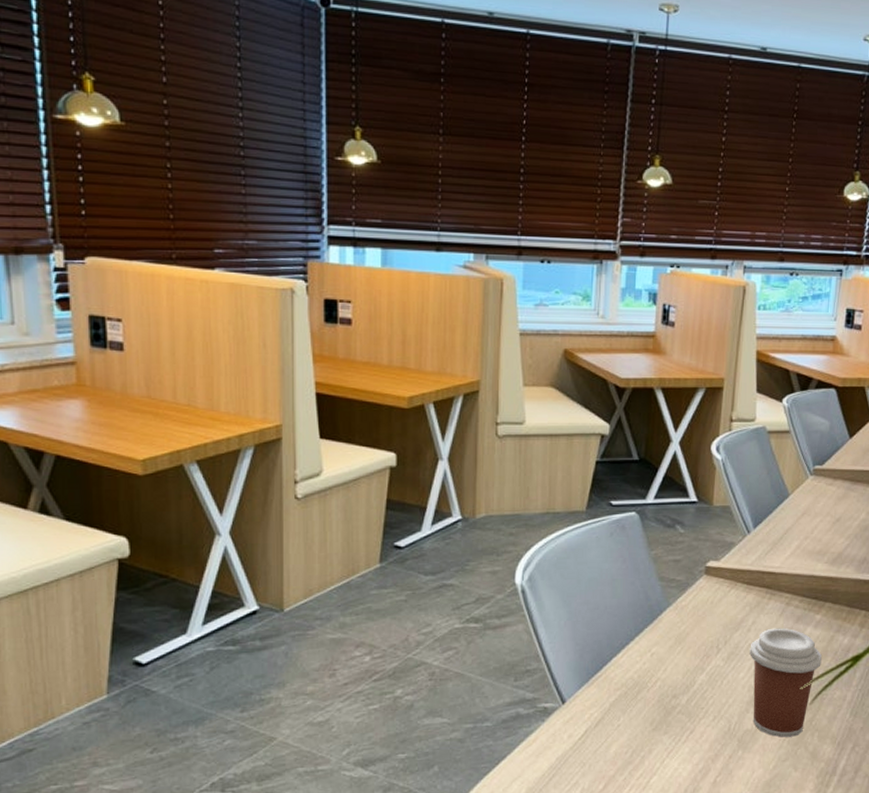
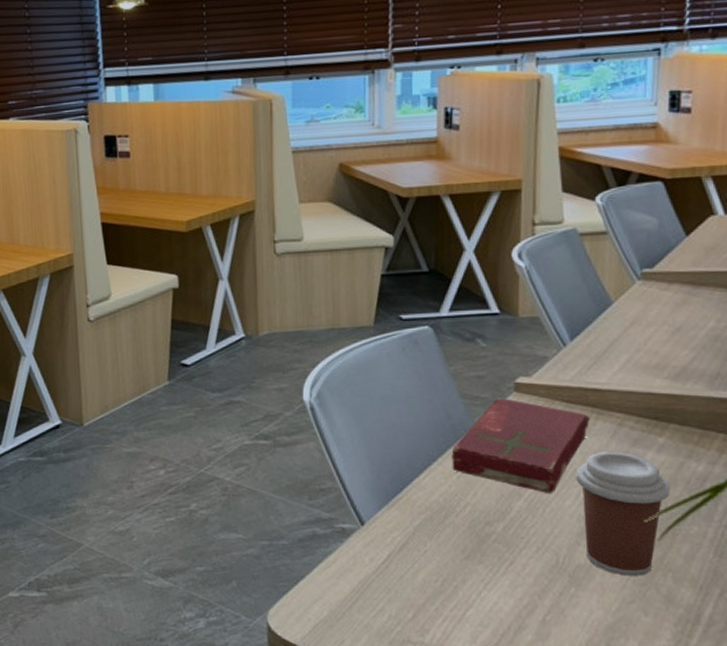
book: none [647,580,765,668] -> present [451,398,591,495]

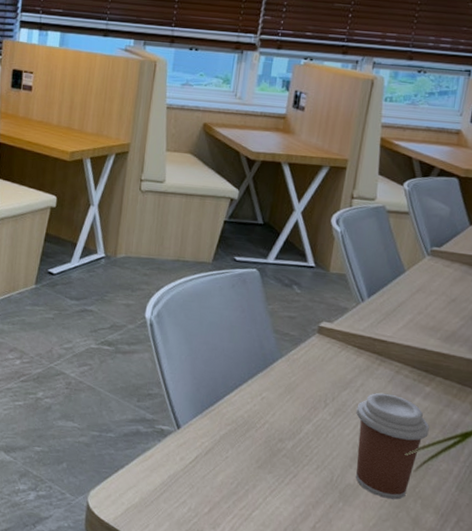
book: present [451,398,591,495] -> none [258,337,375,423]

